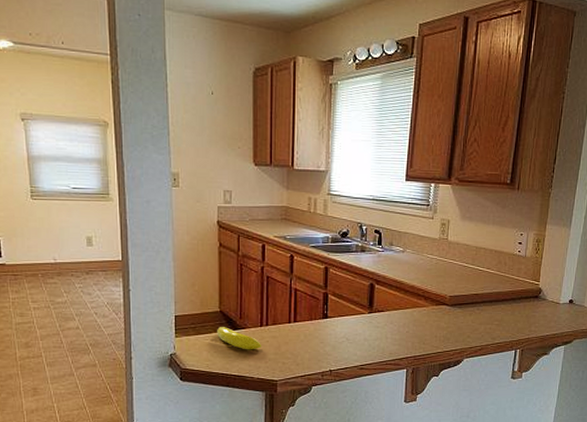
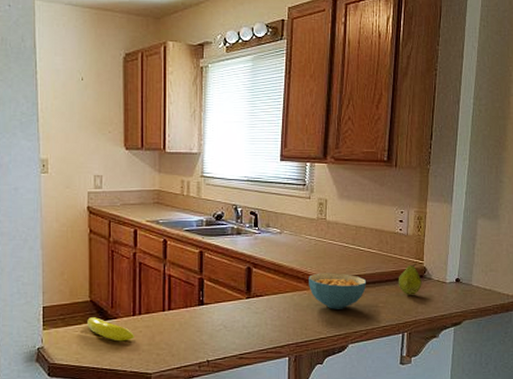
cereal bowl: none [428,291,483,326] -> present [309,273,366,309]
fruit: none [513,285,537,314] -> present [398,264,422,295]

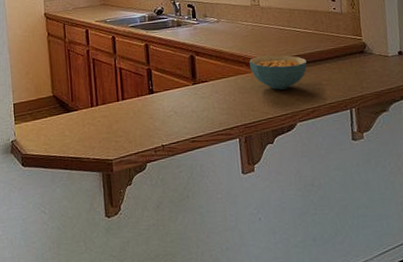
banana: present [87,317,135,342] -> none [52,110,95,132]
fruit: present [398,264,422,295] -> none [338,40,364,71]

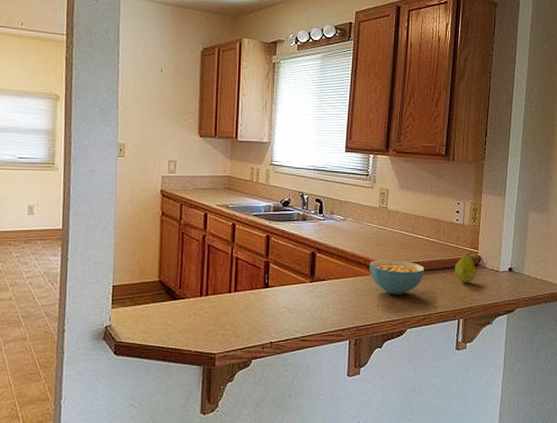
fruit: none [338,40,364,71] -> present [454,253,477,283]

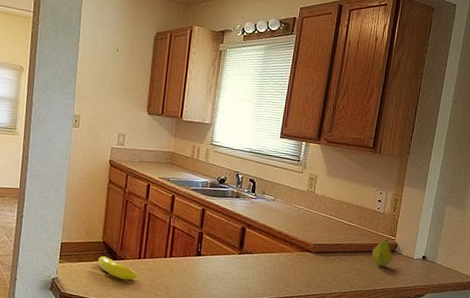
banana: none [155,297,202,322] -> present [98,256,139,281]
cereal bowl: present [370,259,424,295] -> none [294,238,344,272]

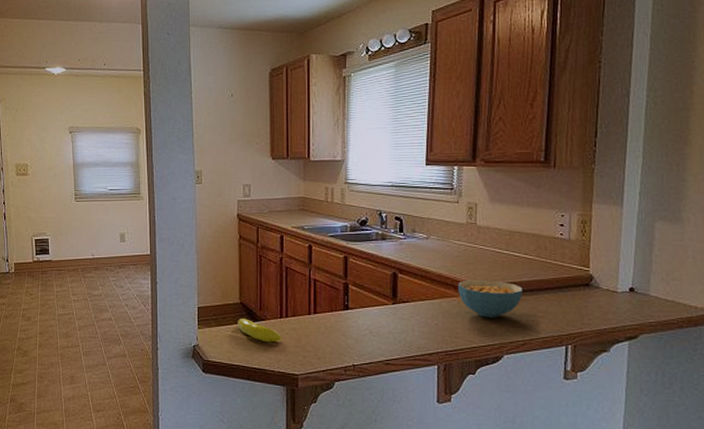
cereal bowl: none [294,238,344,272] -> present [458,279,522,318]
fruit: present [371,239,393,267] -> none [559,271,588,305]

